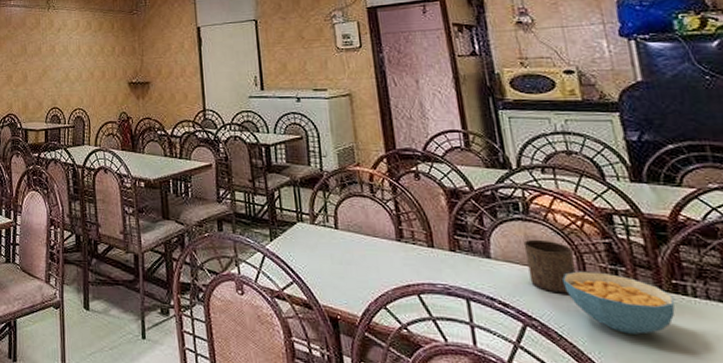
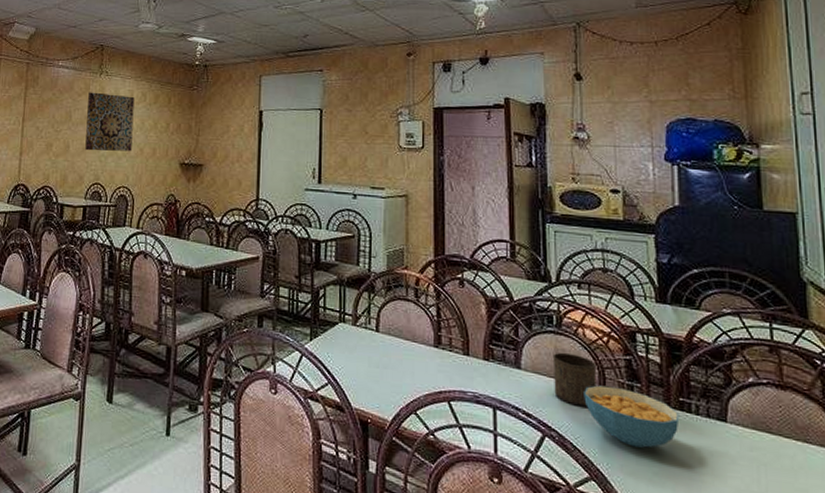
wall art: none [39,25,83,79] -> present [85,92,135,152]

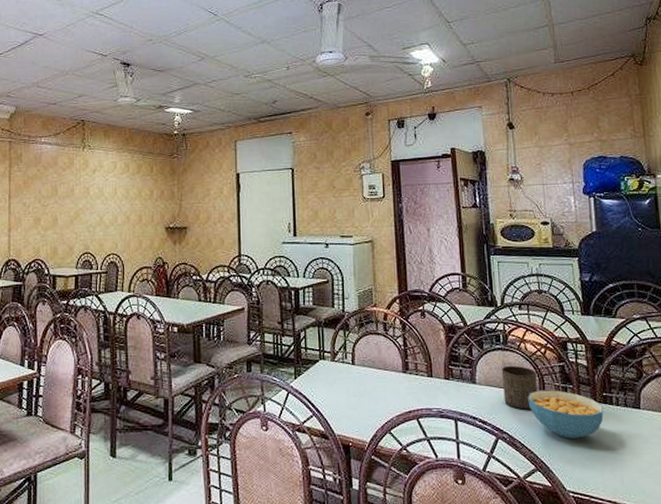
wall art: present [85,92,135,152] -> none [73,166,119,222]

